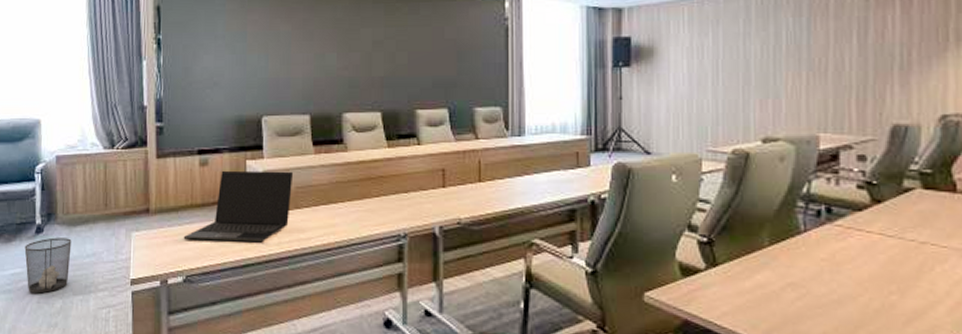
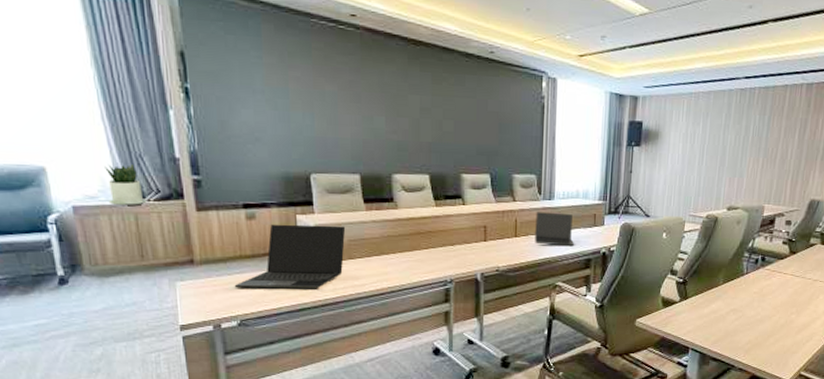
waste bin: present [24,237,72,294] -> none [47,288,107,342]
planter: none [85,114,116,155] -> present [105,164,147,206]
laptop: none [503,151,552,192] -> present [535,212,574,246]

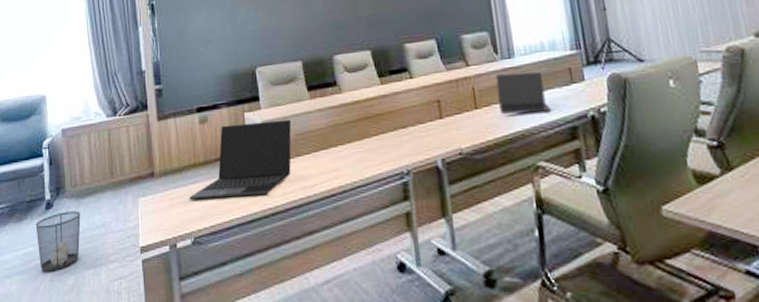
waste bin: none [47,288,107,342] -> present [35,211,81,272]
planter: present [105,164,147,206] -> none [88,82,119,124]

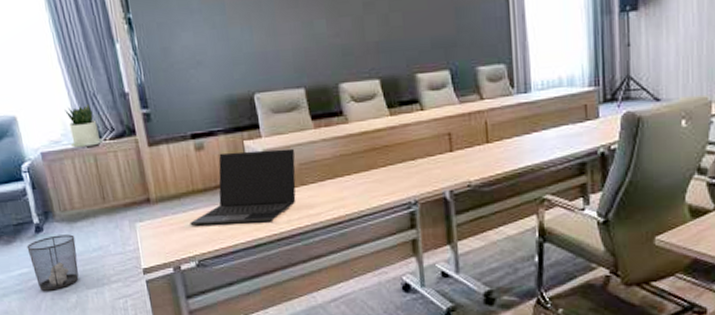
planter: none [88,82,119,124] -> present [65,104,104,149]
laptop: present [495,72,550,115] -> none [509,107,562,150]

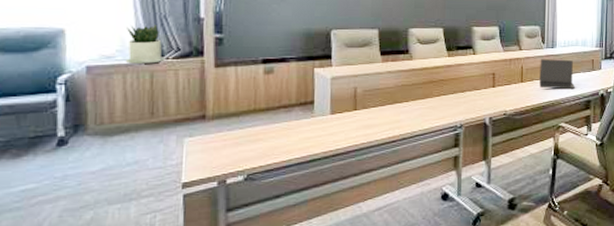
waste bin: present [27,234,79,291] -> none [40,148,107,208]
laptop: present [189,148,296,226] -> none [245,77,362,142]
laptop: none [509,107,562,150] -> present [539,59,575,89]

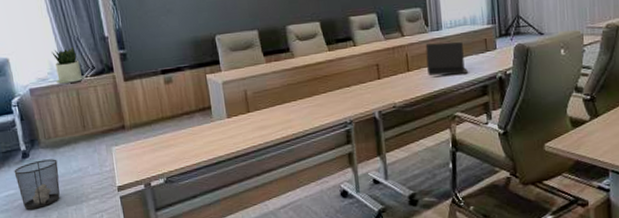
waste bin: none [40,148,107,208] -> present [14,159,60,210]

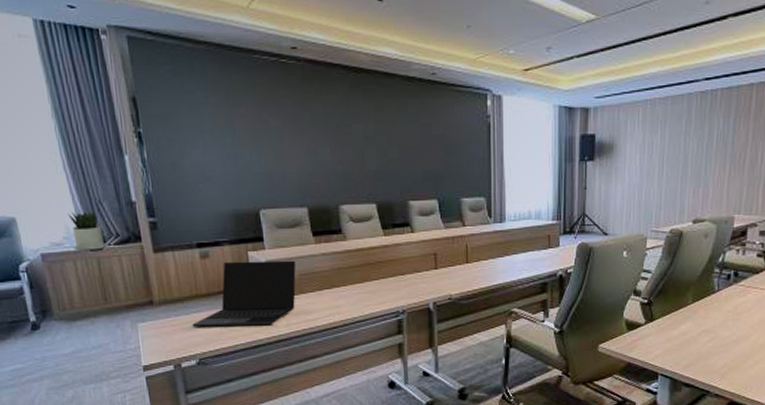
waste bin: present [14,159,60,210] -> none [21,333,76,386]
laptop: none [159,80,251,148] -> present [192,260,296,327]
laptop: present [425,42,468,76] -> none [487,235,528,270]

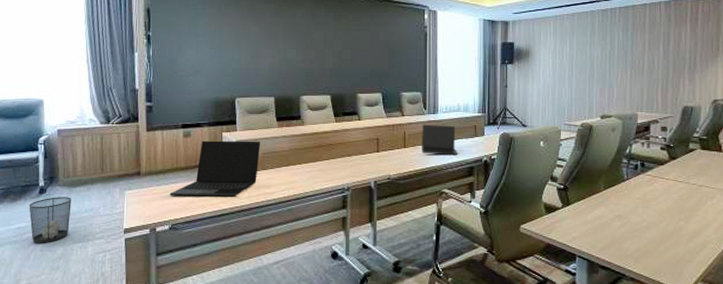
waste bin: none [21,333,76,386] -> present [29,197,72,243]
planter: present [68,210,108,252] -> none [83,96,111,129]
laptop: none [487,235,528,270] -> present [422,125,457,155]

